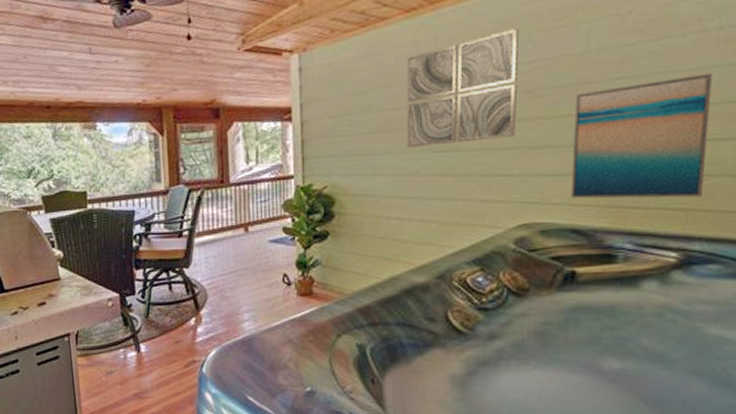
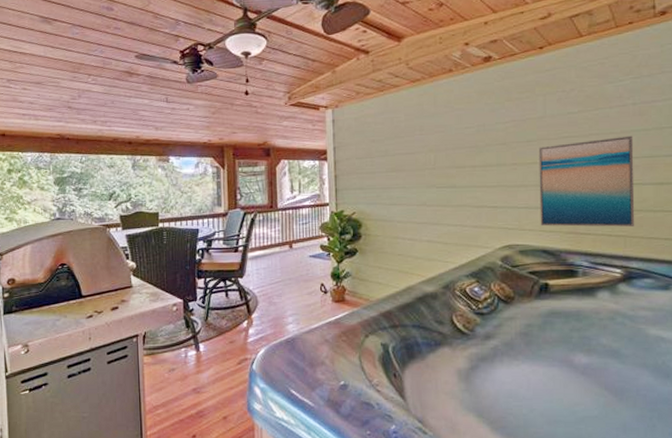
wall art: present [406,28,519,148] -> none [414,97,497,184]

